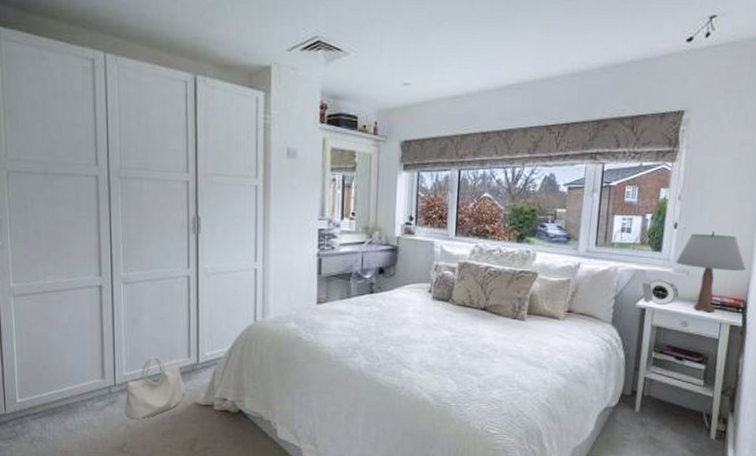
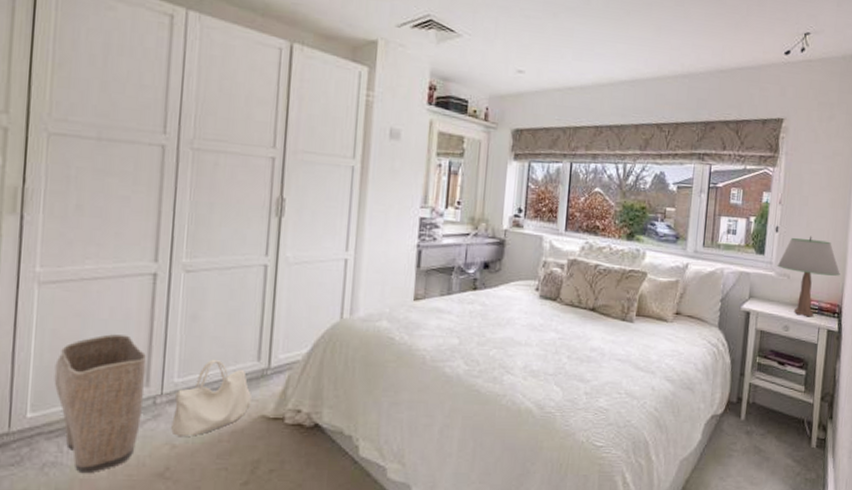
laundry basket: none [33,336,102,447] -> present [54,334,147,474]
alarm clock: present [641,279,680,306] -> none [746,282,781,309]

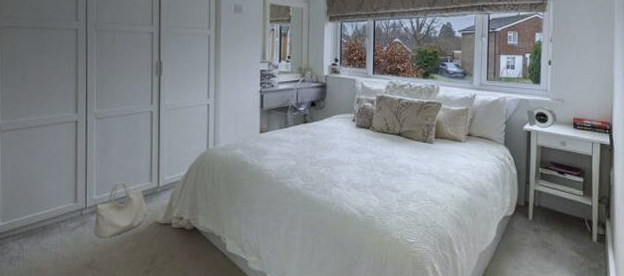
laundry basket: present [54,334,147,474] -> none [15,166,75,265]
alarm clock: none [746,282,781,309] -> present [526,107,557,129]
table lamp: present [777,236,840,317] -> none [552,66,609,134]

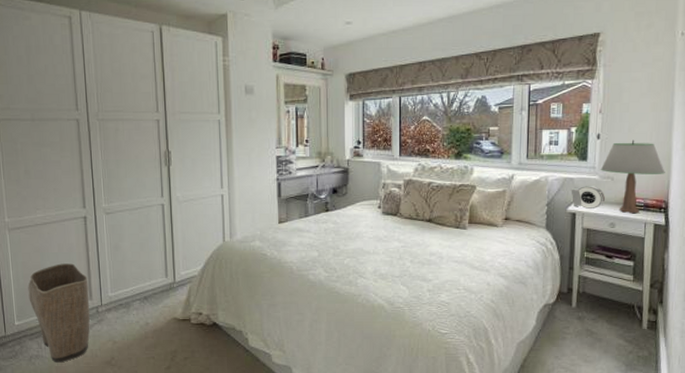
laundry basket: none [15,166,75,265] -> present [28,263,90,363]
handbag: present [94,181,147,239] -> none [111,277,165,336]
table lamp: none [552,66,609,134] -> present [600,139,665,214]

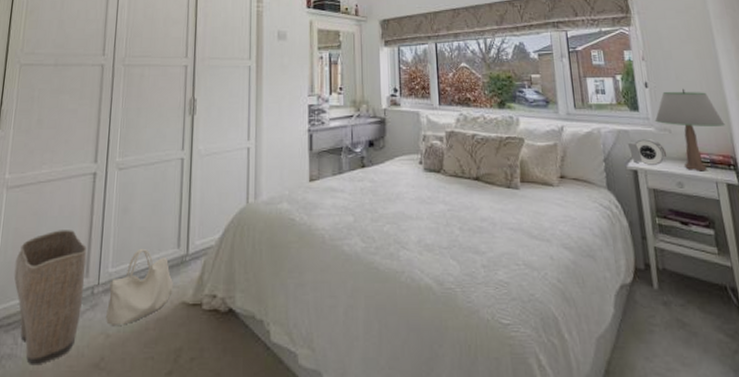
handbag: none [111,277,165,336] -> present [106,248,173,327]

